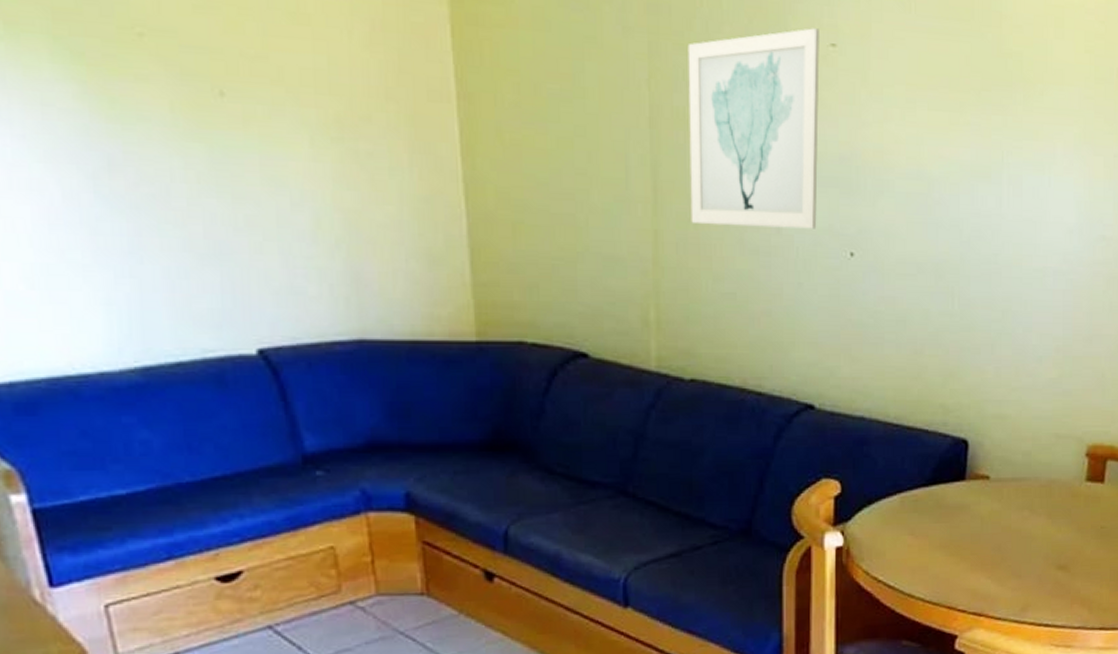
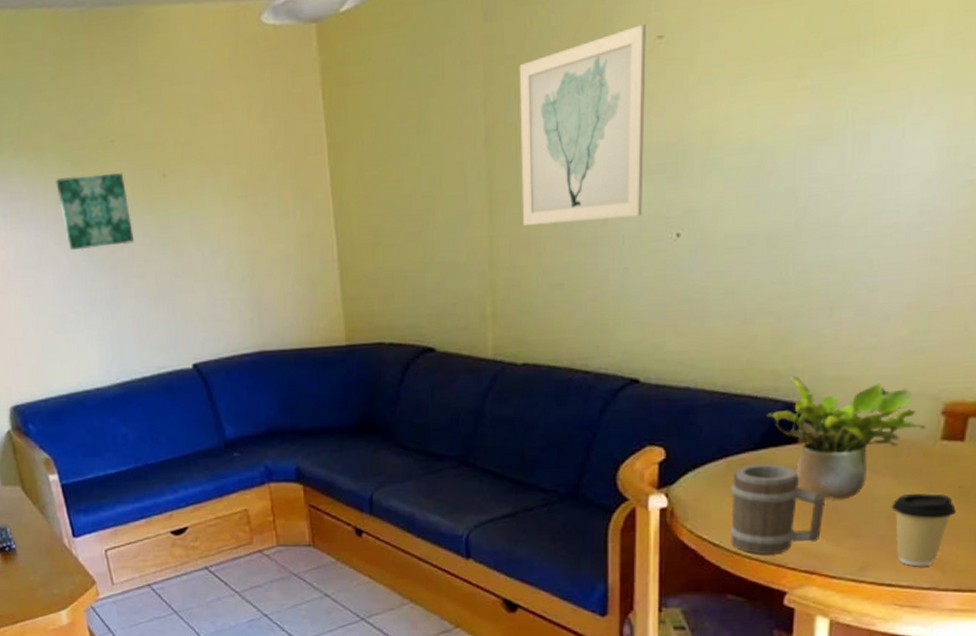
wall art: none [41,69,172,178] -> present [55,173,135,250]
barrel: none [903,501,991,596] -> present [729,464,826,554]
potted plant: none [936,411,1074,539] -> present [766,376,927,500]
coffee cup: none [1046,534,1099,606] -> present [891,494,956,567]

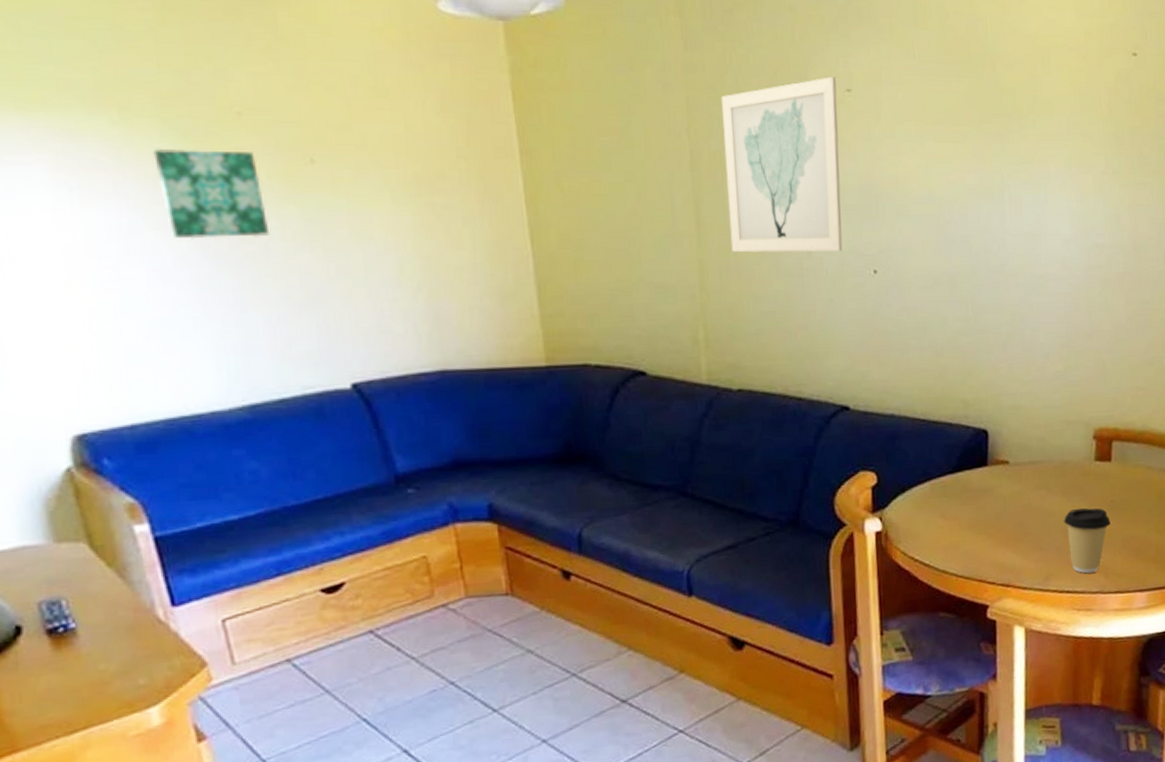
barrel: present [729,464,826,554] -> none [936,485,1013,571]
potted plant: present [766,376,927,500] -> none [960,405,1084,517]

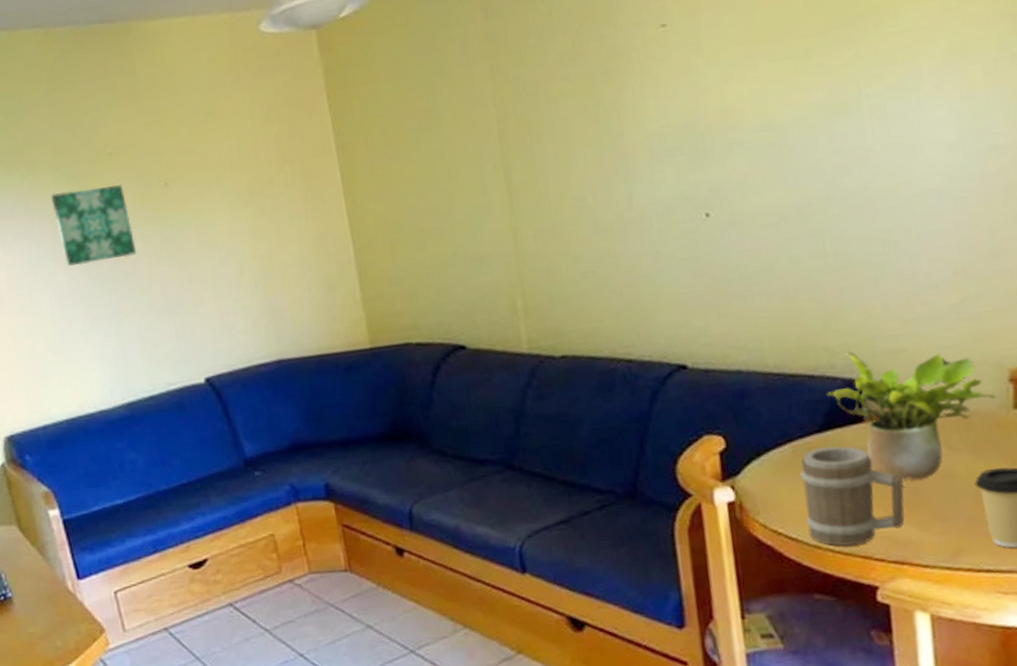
wall art: present [721,77,843,253] -> none [525,14,668,216]
barrel: none [936,485,1013,571] -> present [800,446,905,546]
potted plant: none [960,405,1084,517] -> present [826,351,997,481]

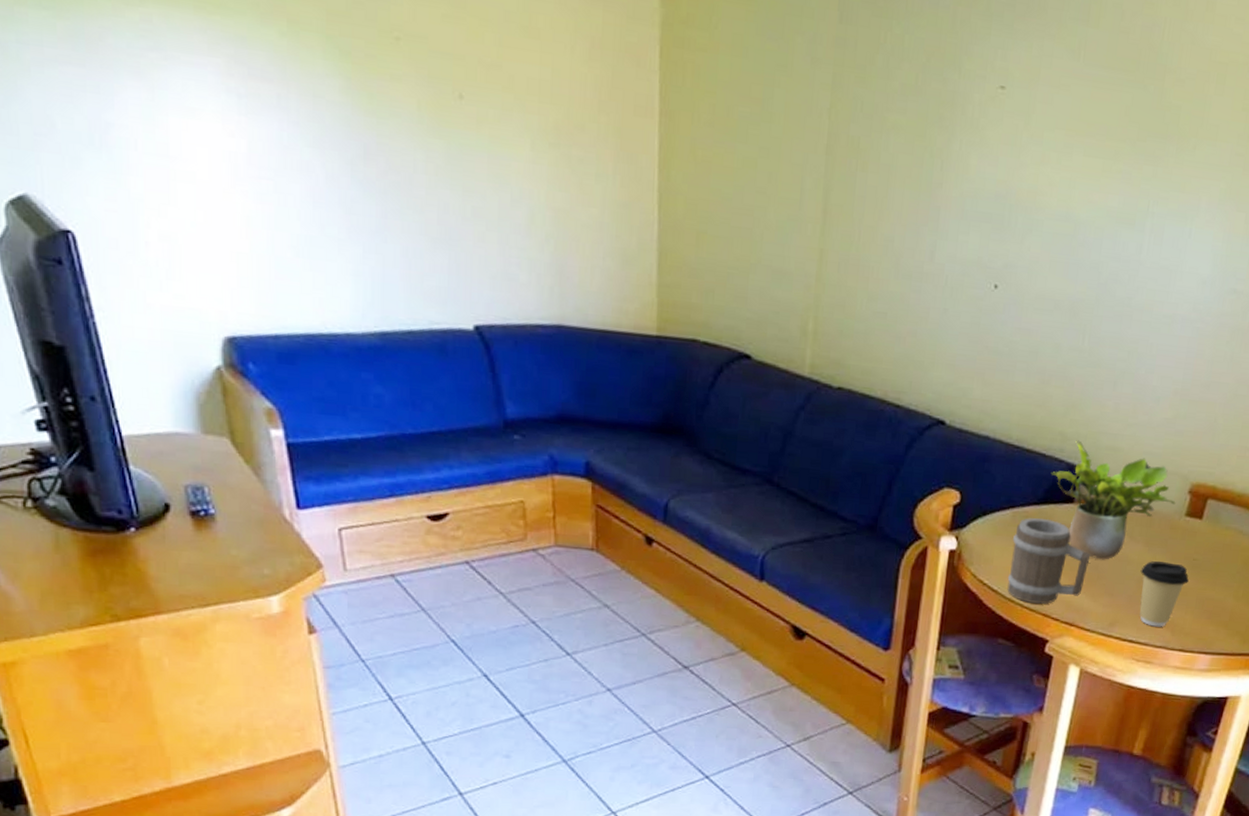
wall art: present [50,185,137,266] -> none [314,65,415,168]

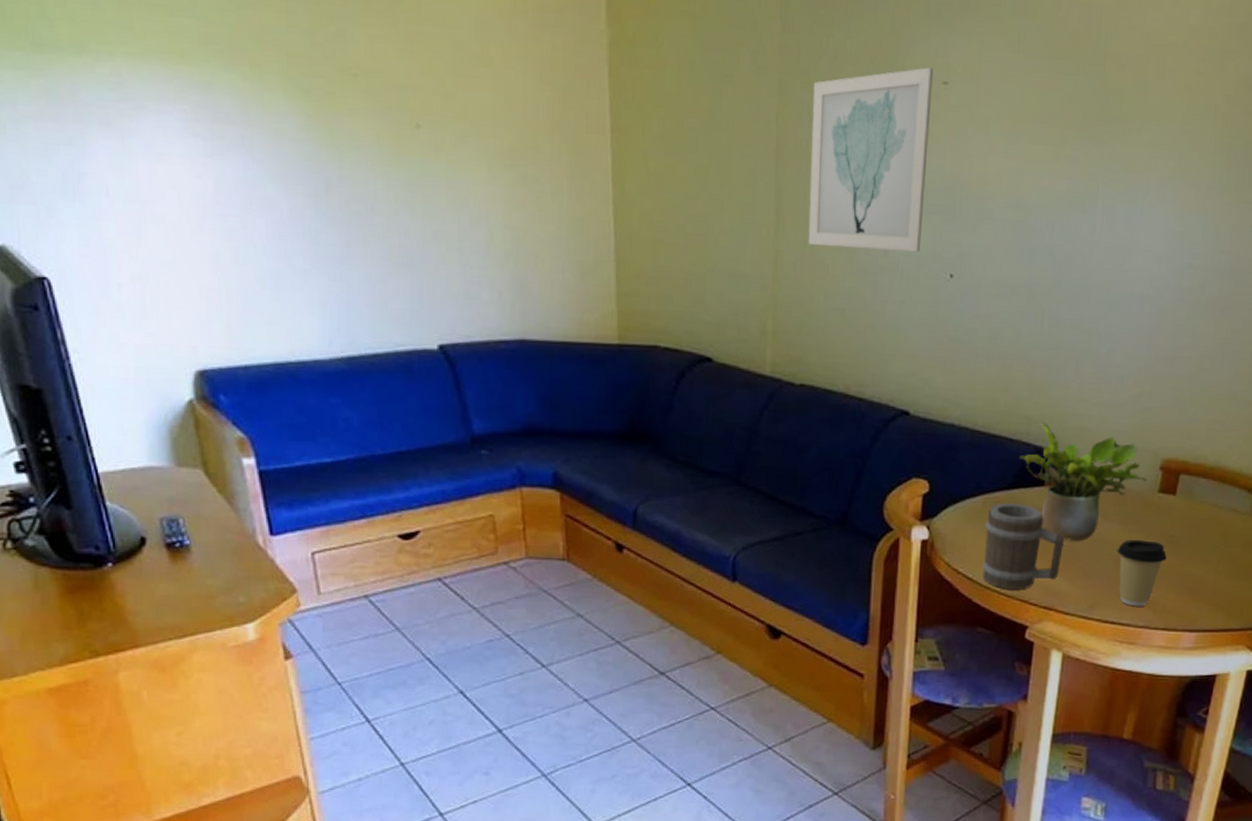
wall art: none [854,69,991,260] -> present [808,67,933,252]

